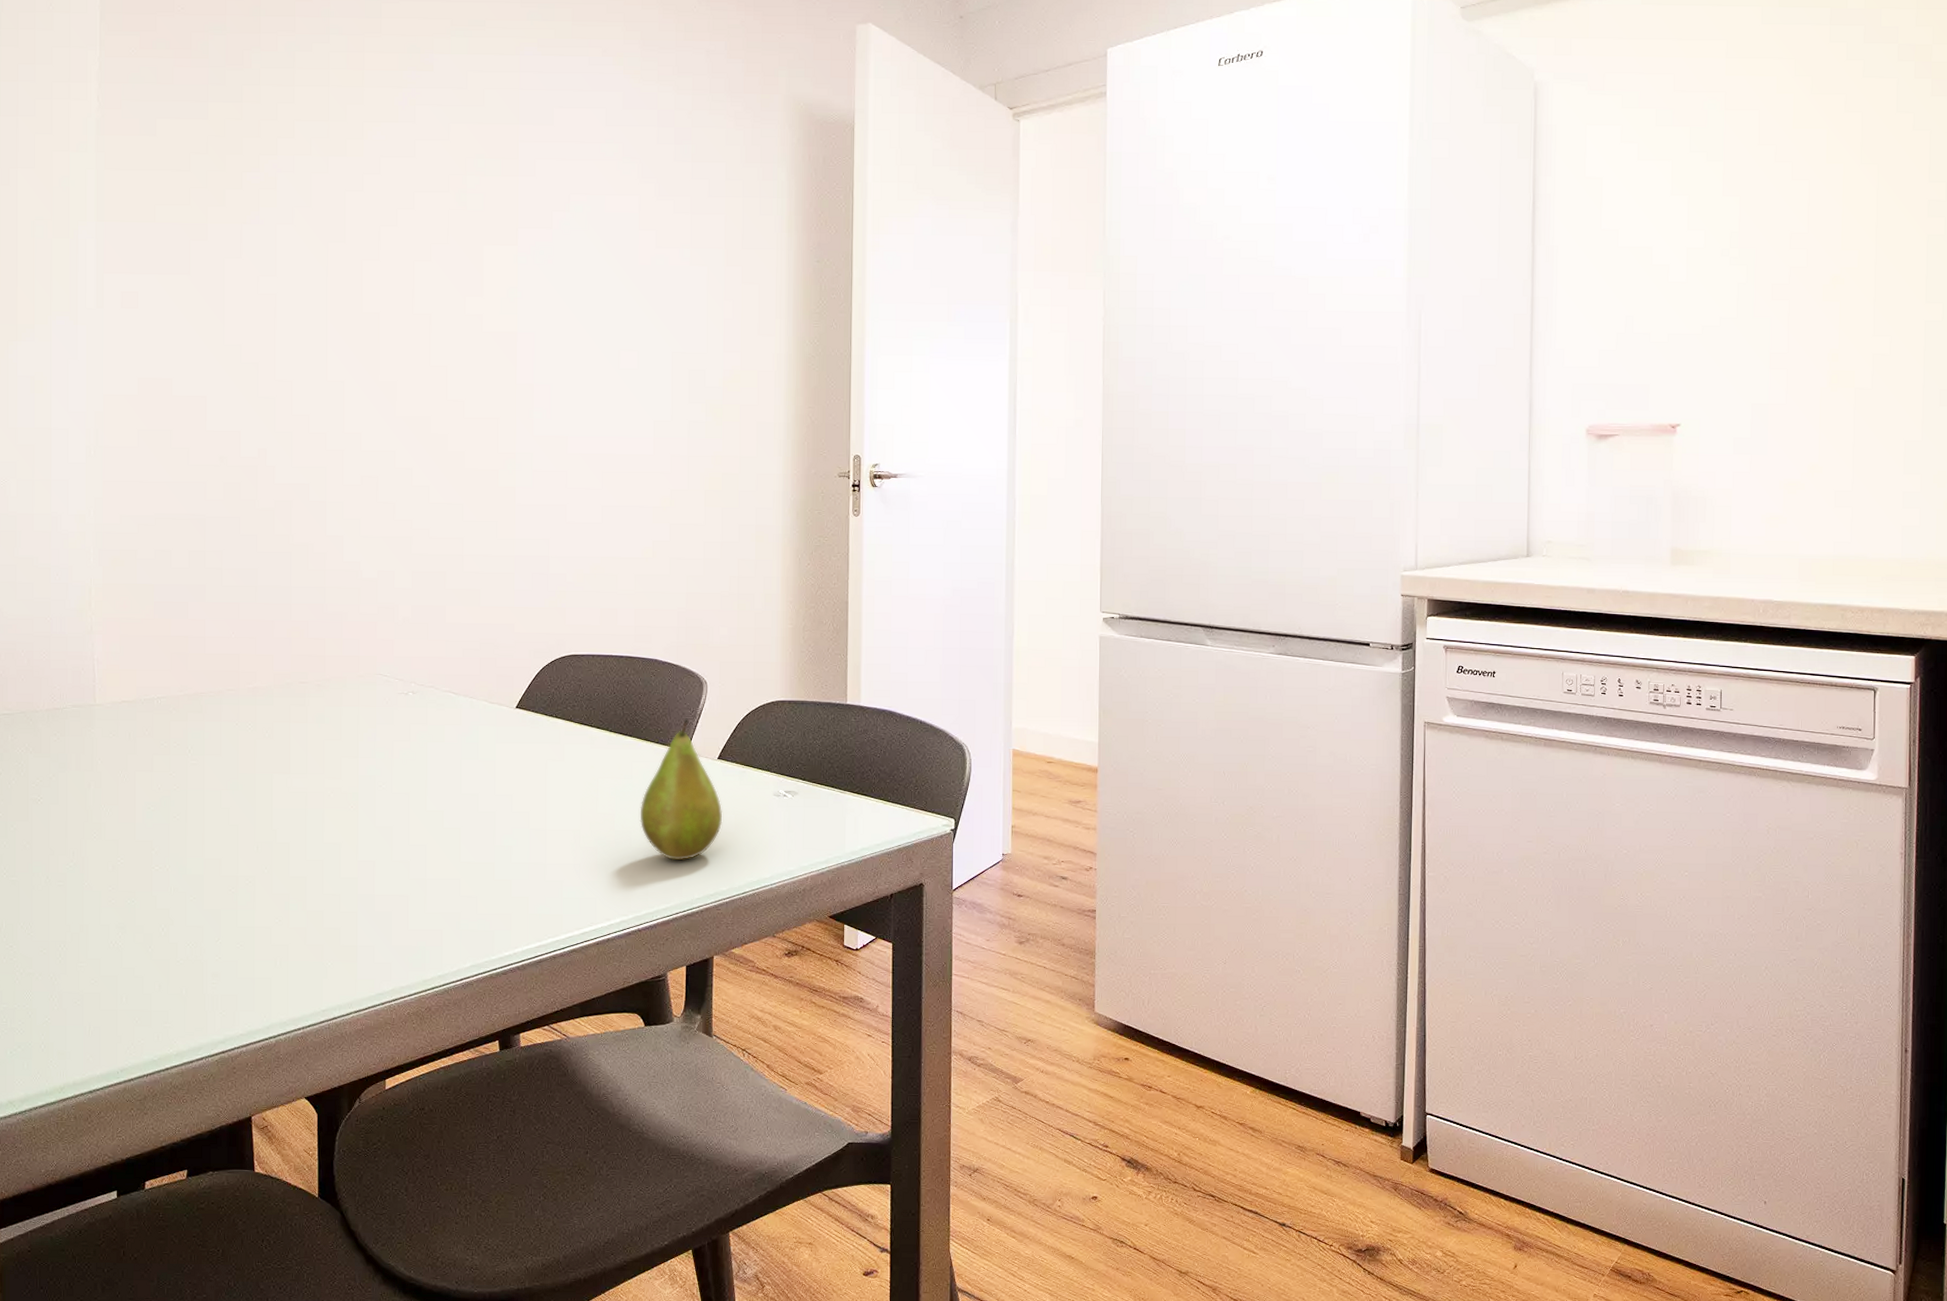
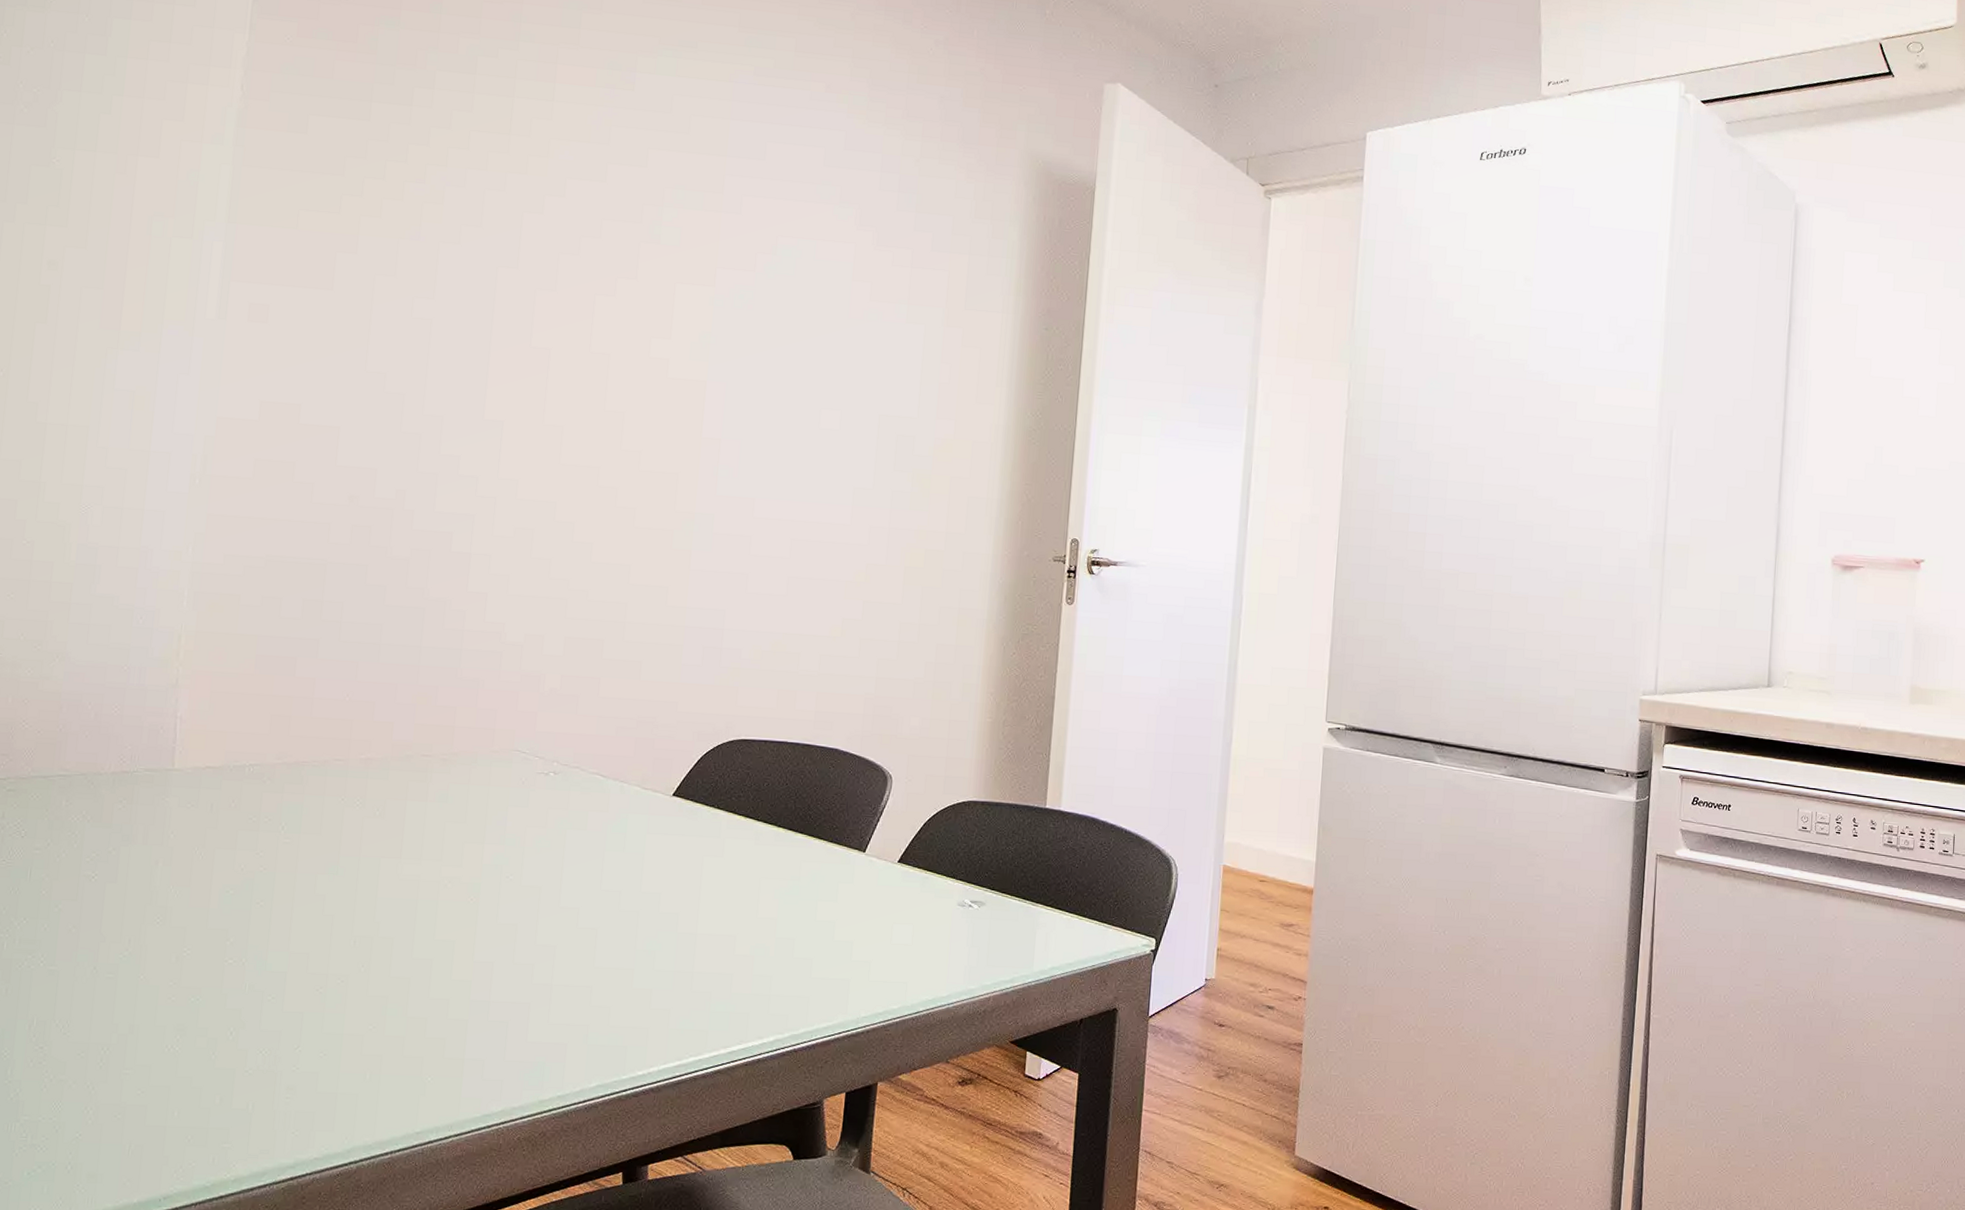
fruit: present [639,718,723,861] -> none [804,816,900,974]

